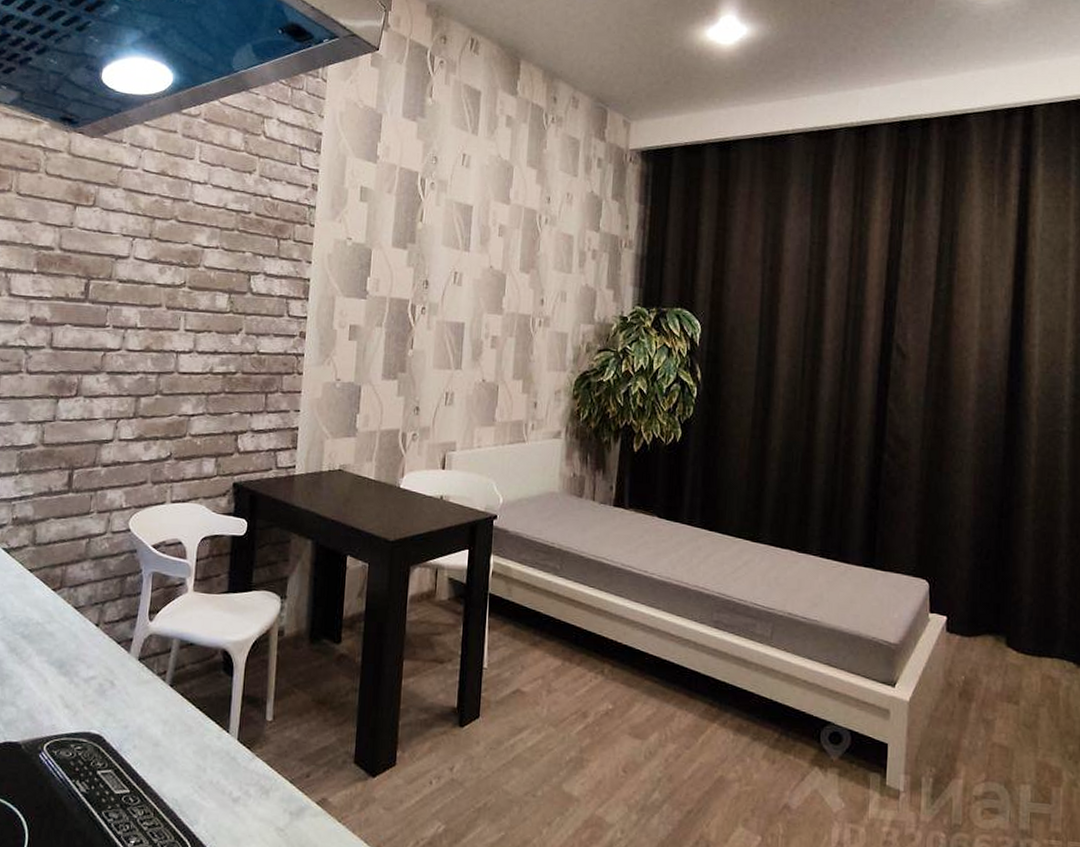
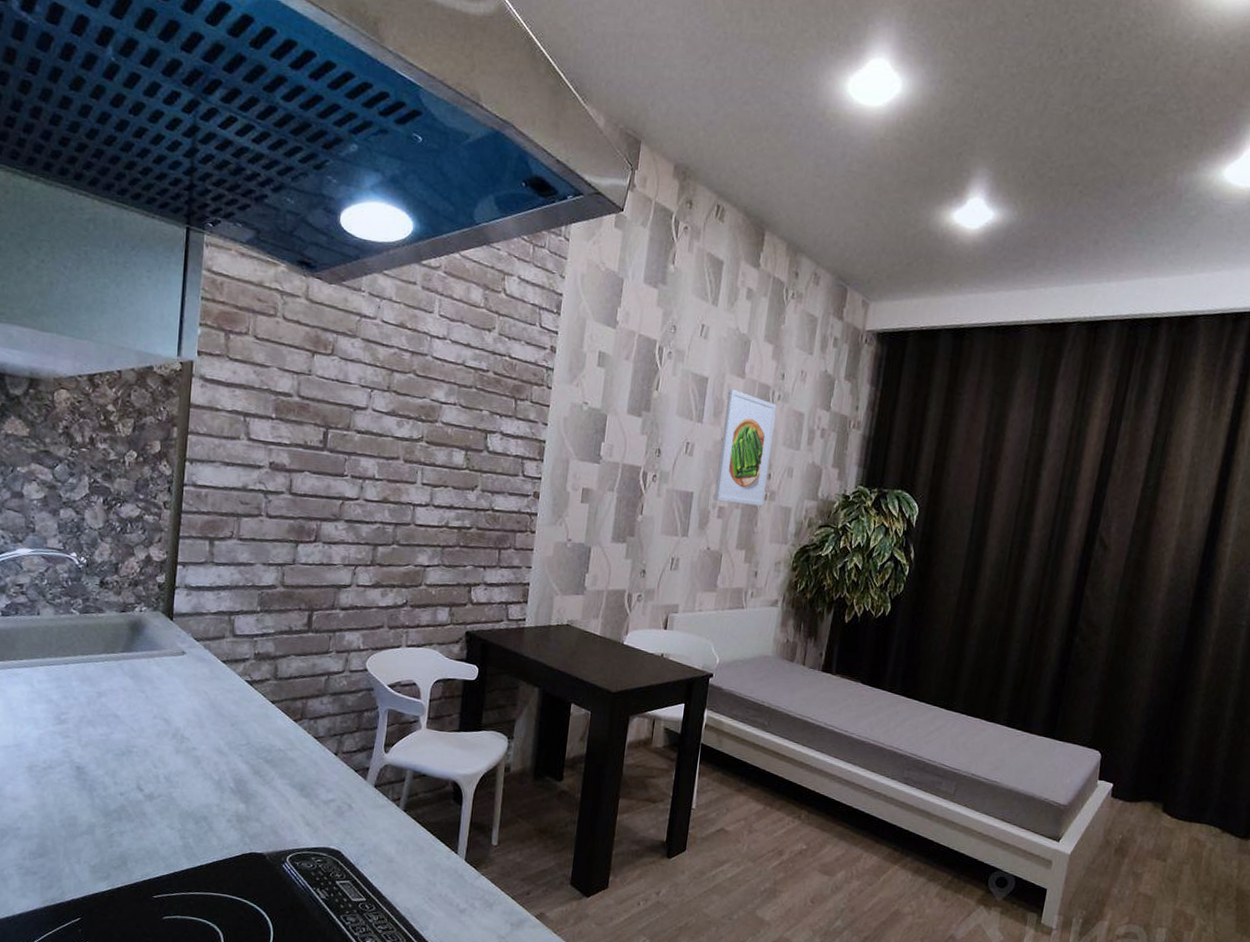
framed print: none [487,216,545,333] -> present [714,389,777,506]

